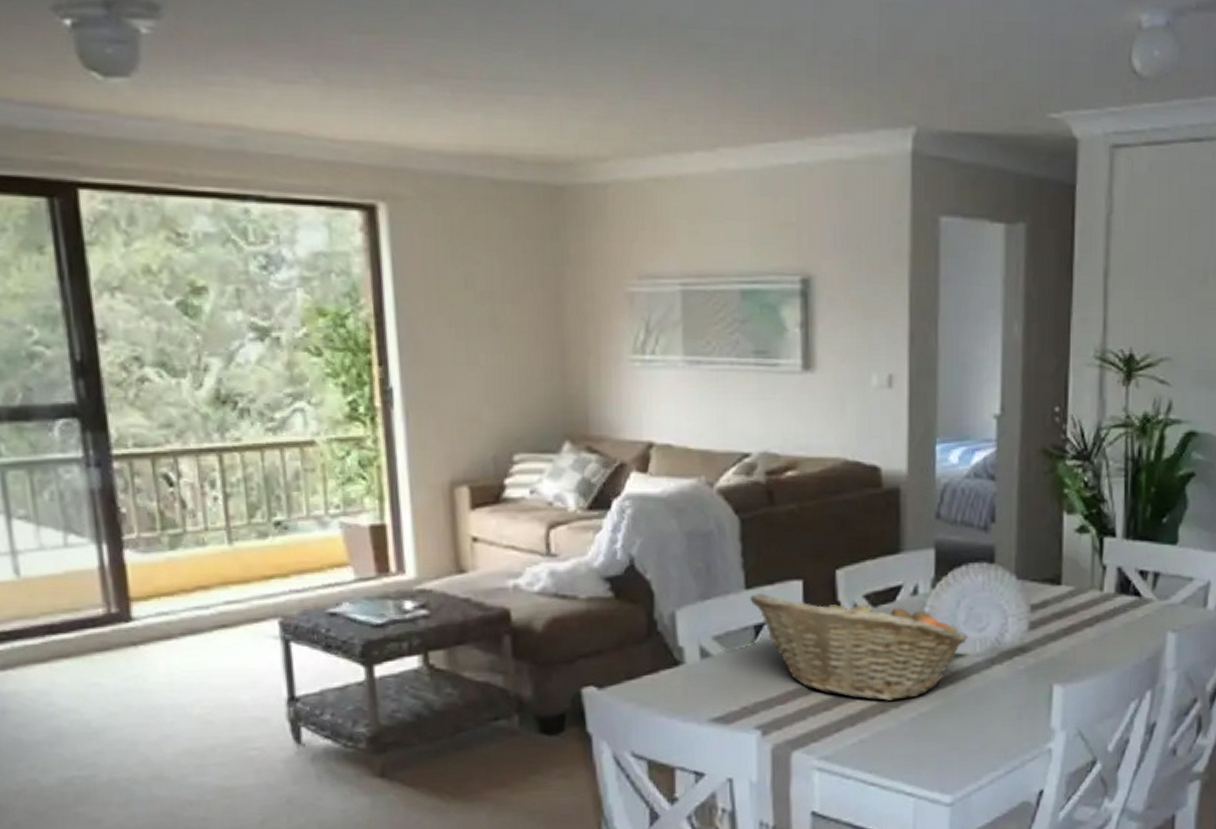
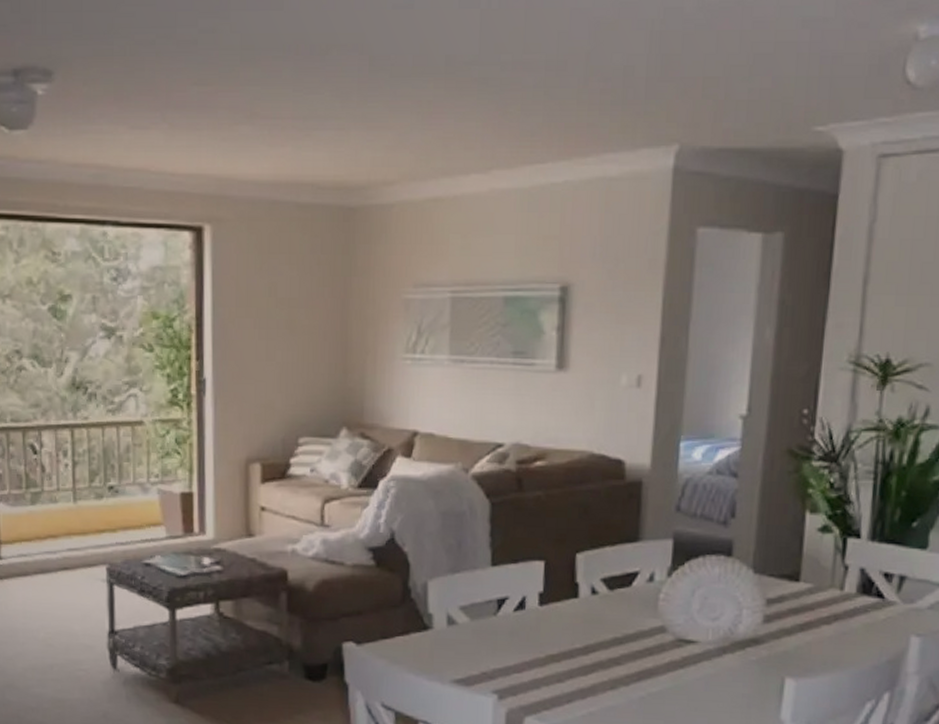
fruit basket: present [750,592,968,701] -> none [495,570,701,679]

